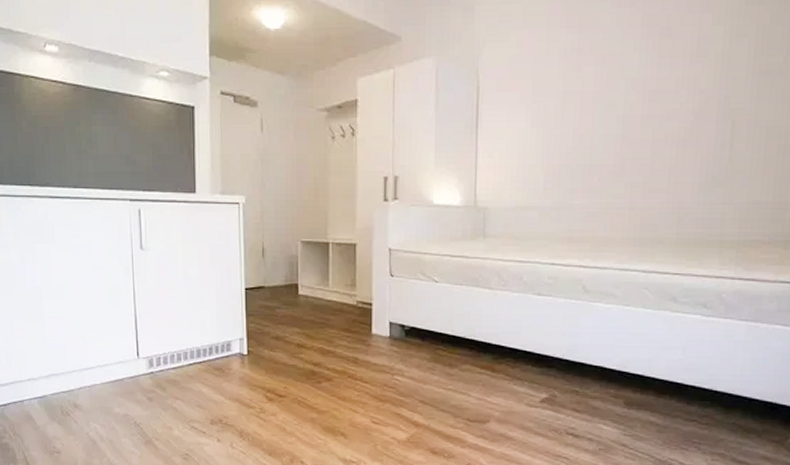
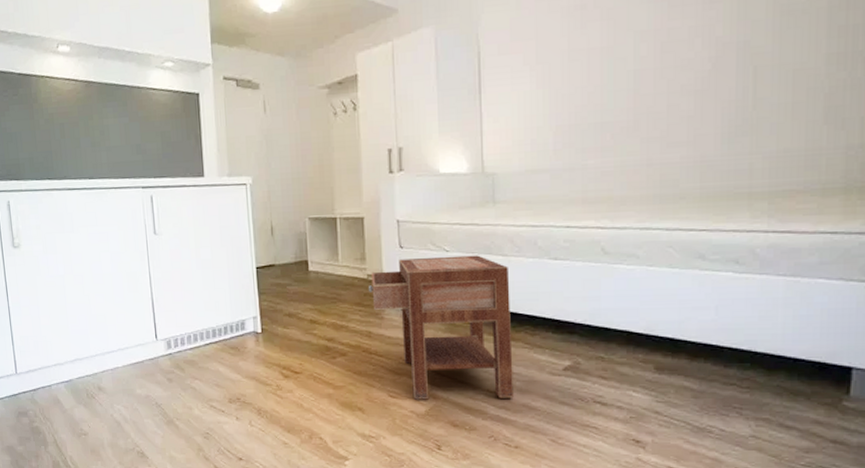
nightstand: none [358,286,495,428] -> present [369,255,514,400]

